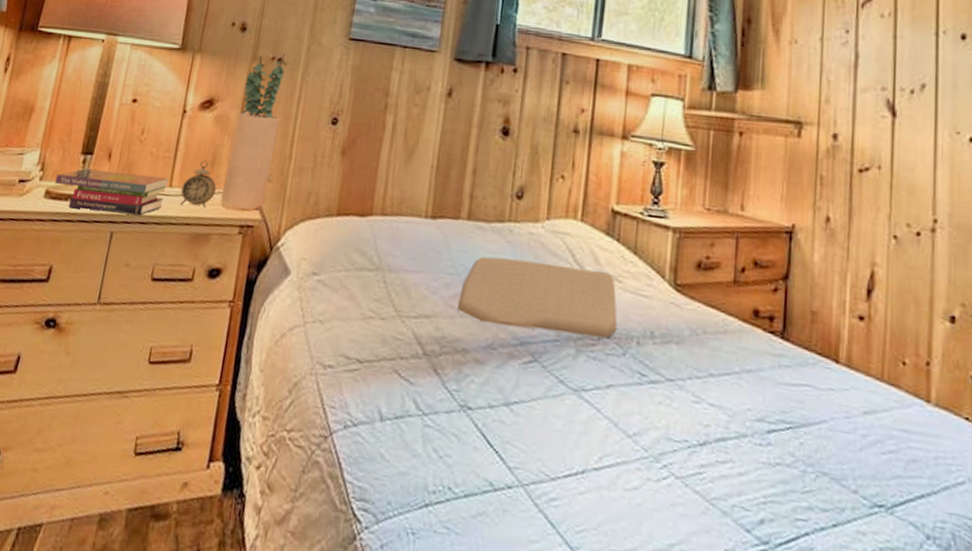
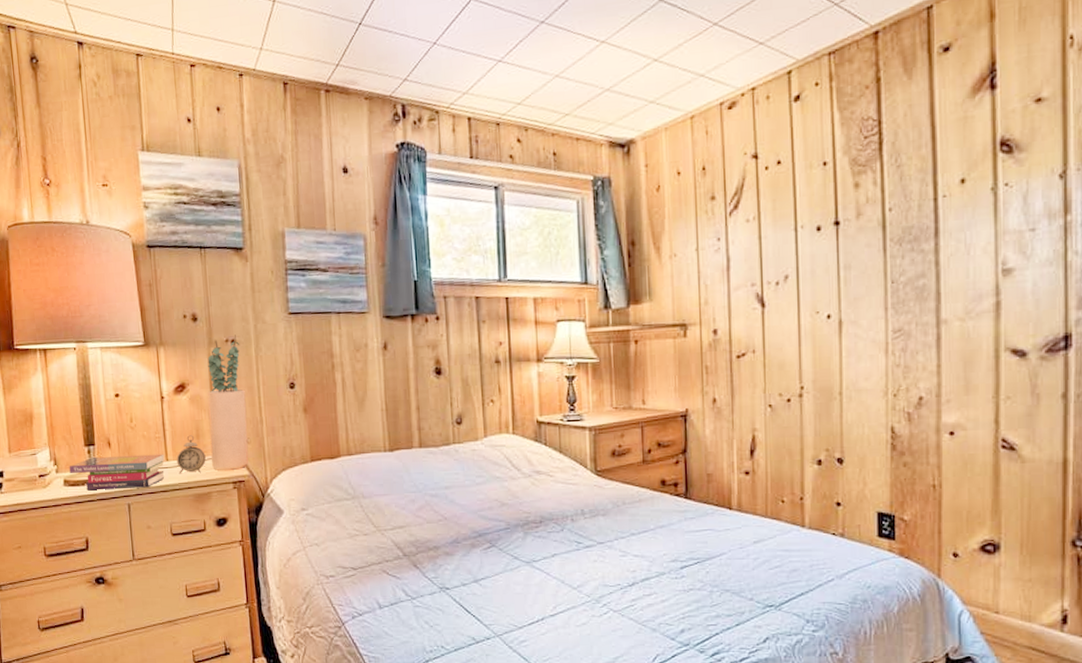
cushion: present [457,256,618,339] -> none [423,471,555,524]

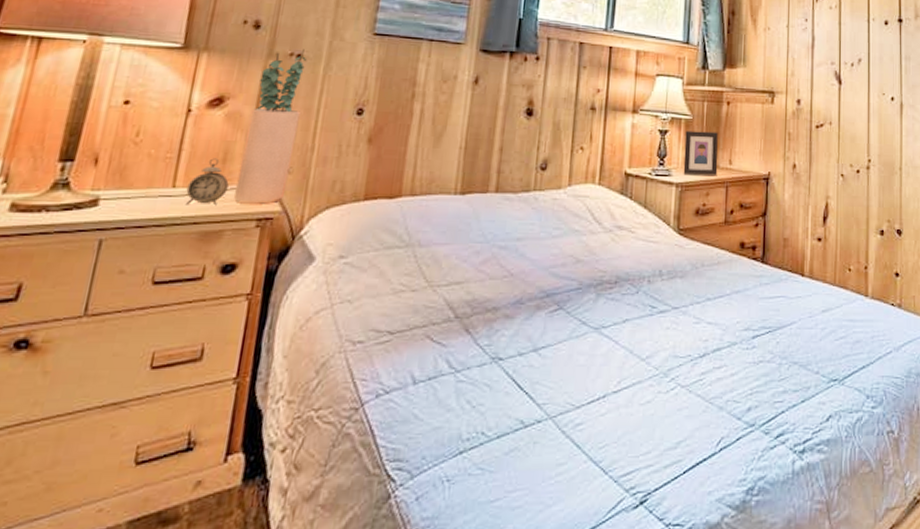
books: present [69,454,165,491] -> none [23,176,172,220]
picture frame: none [593,373,631,419] -> present [683,130,718,177]

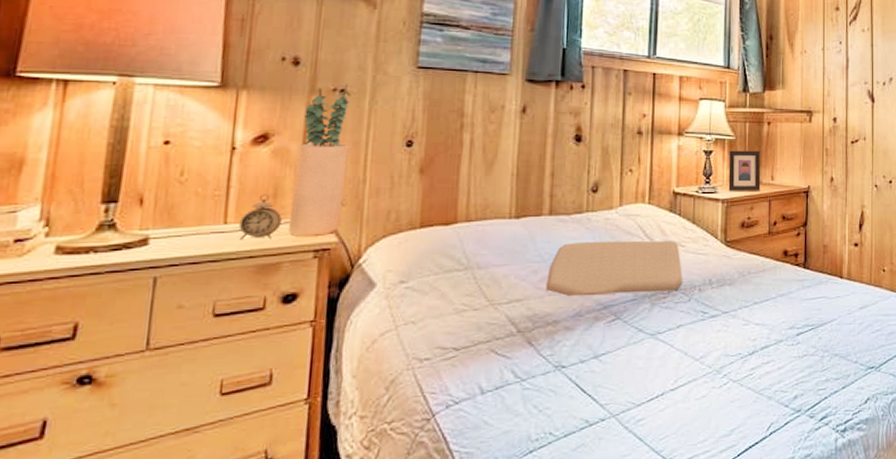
cushion: none [487,222,632,282] -> present [545,240,683,296]

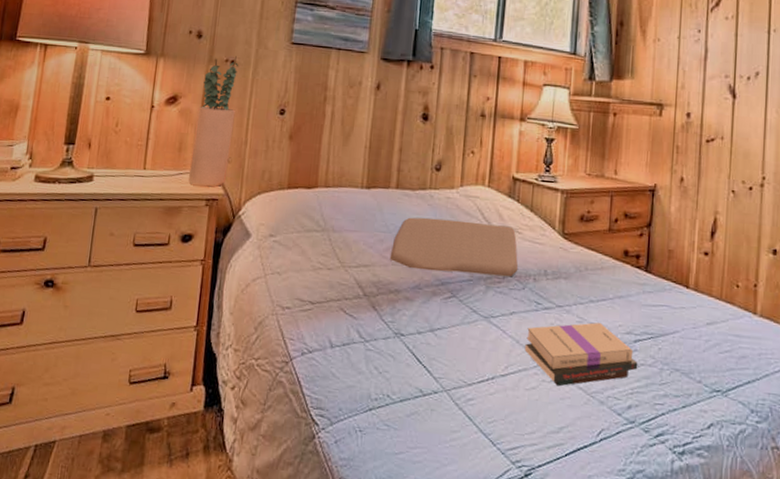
alarm clock: present [238,194,282,240] -> none [153,147,184,185]
books: none [693,323,801,391] -> present [524,322,638,387]
picture frame: present [728,150,761,192] -> none [568,140,604,185]

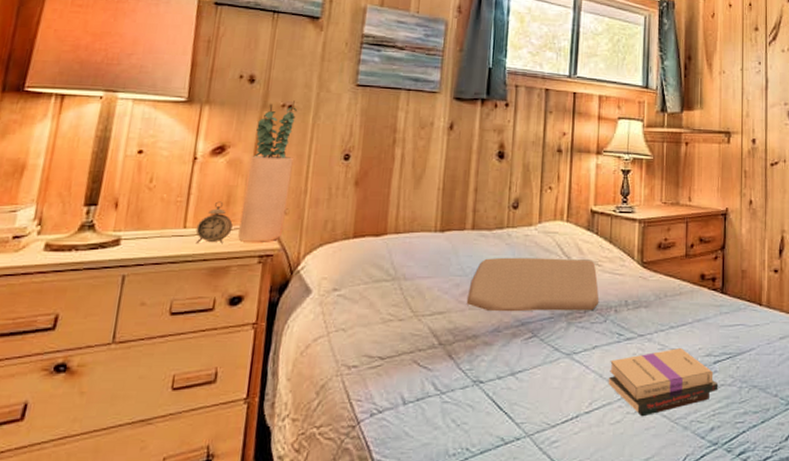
alarm clock: none [153,147,184,185] -> present [195,201,233,244]

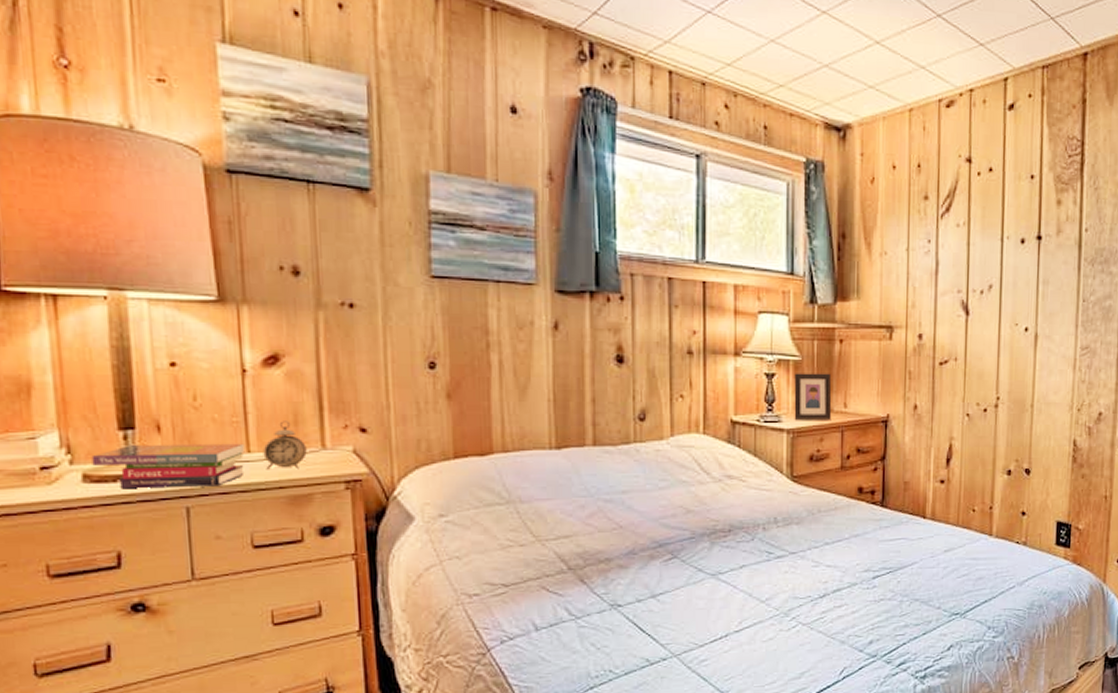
books: none [55,219,183,258] -> present [91,443,245,489]
vase: present [238,100,297,242] -> none [312,297,369,466]
cushion: present [466,257,599,312] -> none [594,474,745,534]
books: present [608,348,719,417] -> none [758,565,878,634]
picture frame: none [645,170,678,213] -> present [794,373,832,421]

